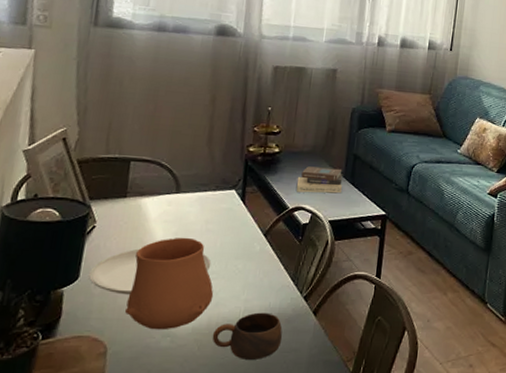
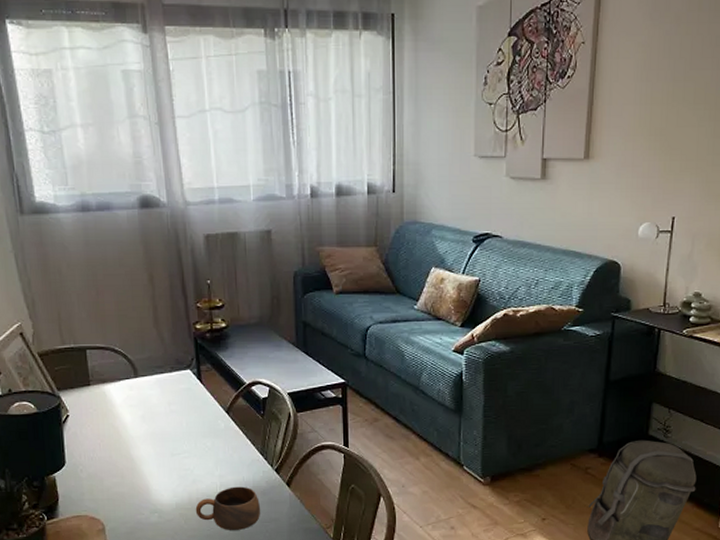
plate: present [89,248,211,295] -> none [74,433,181,477]
ceramic cup: present [124,237,214,330] -> none [111,419,190,507]
books: present [296,166,343,194] -> none [249,338,296,367]

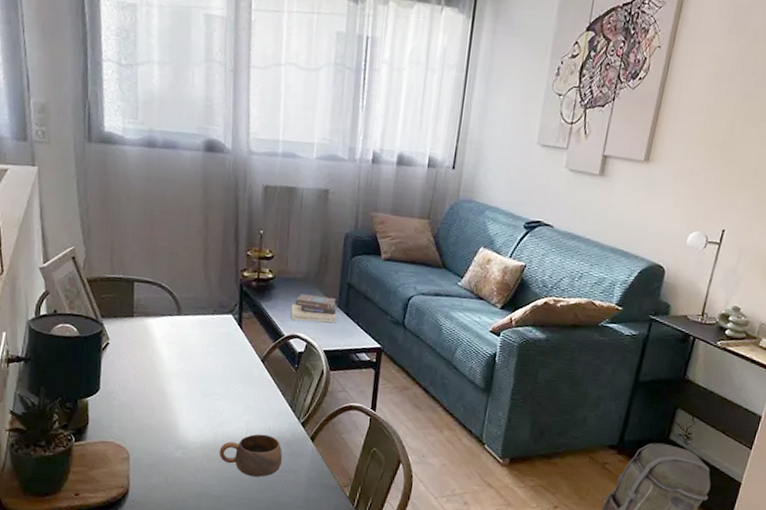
books: none [249,338,296,367] -> present [291,294,337,324]

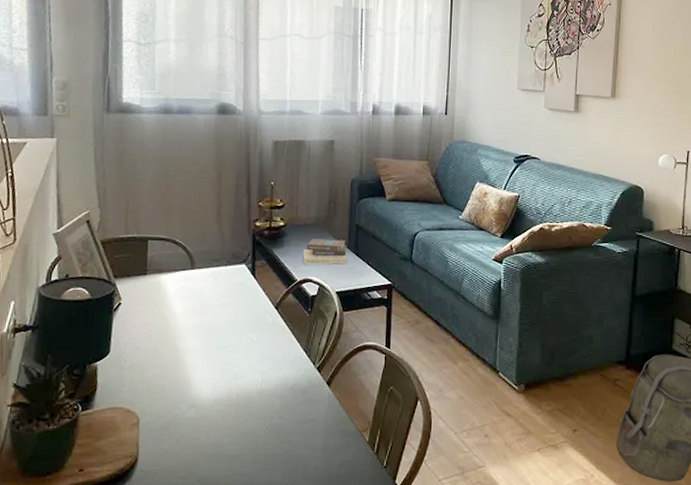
cup: present [219,434,283,477] -> none [233,383,299,429]

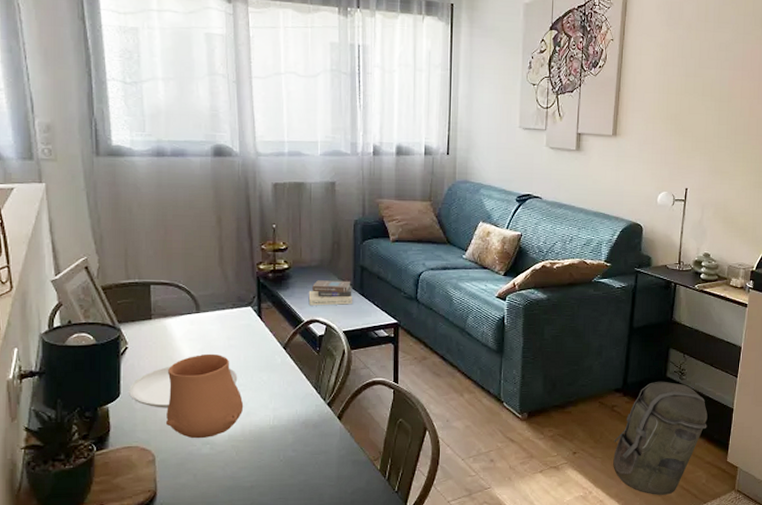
plate: none [119,323,228,368] -> present [129,366,238,408]
ceramic cup: none [152,311,232,402] -> present [165,353,244,439]

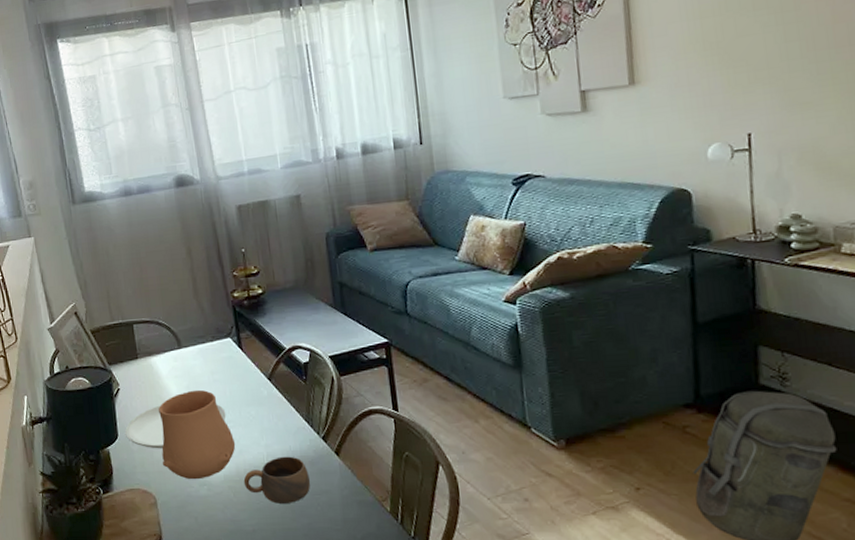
cup: none [247,419,312,462] -> present [243,456,311,504]
books: present [308,280,352,306] -> none [286,300,335,331]

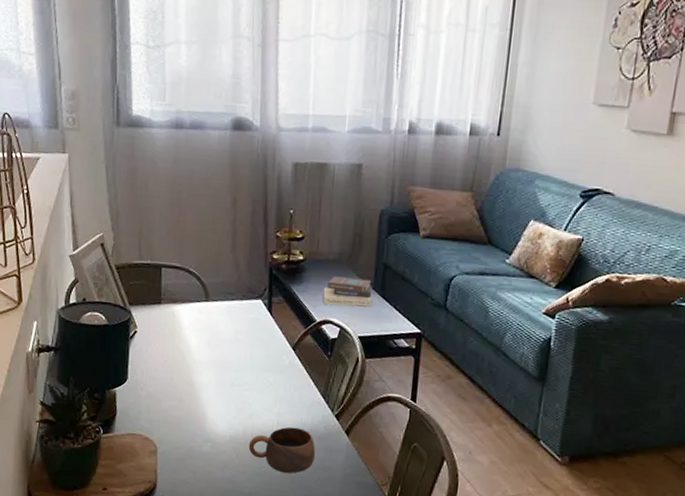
plate: present [125,404,226,449] -> none [136,355,243,399]
ceramic cup: present [159,389,236,480] -> none [168,346,248,436]
books: none [286,300,335,331] -> present [323,276,373,307]

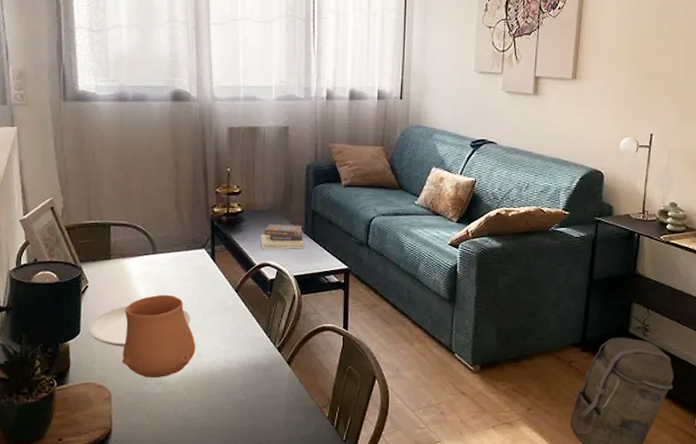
plate: none [136,355,243,399] -> present [88,305,191,347]
ceramic cup: none [168,346,248,436] -> present [121,294,196,378]
cup: present [248,426,316,473] -> none [199,362,262,405]

